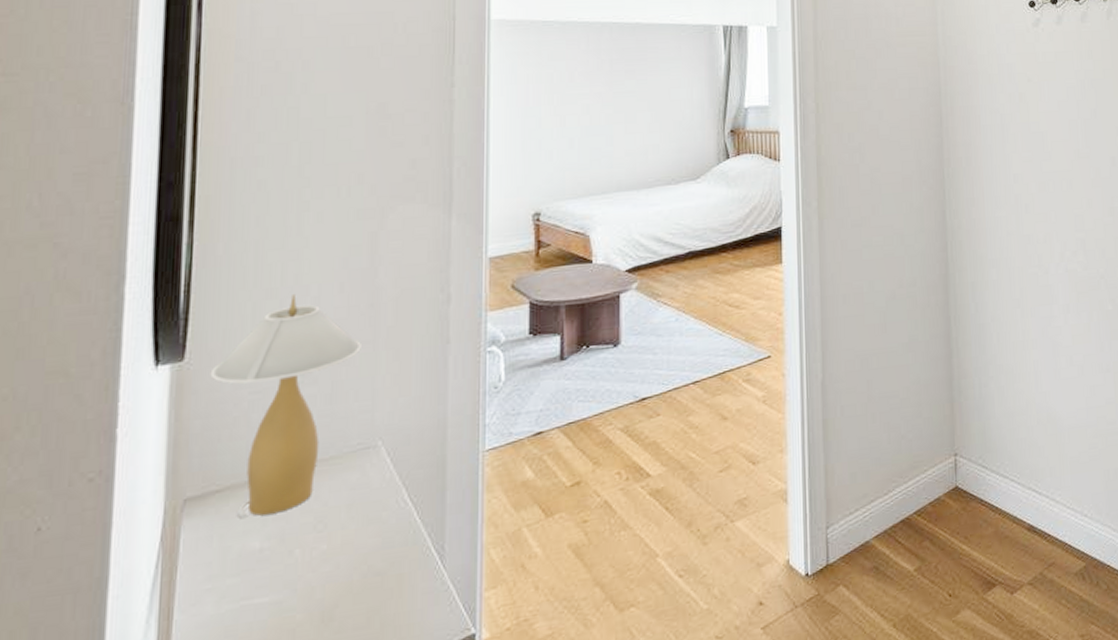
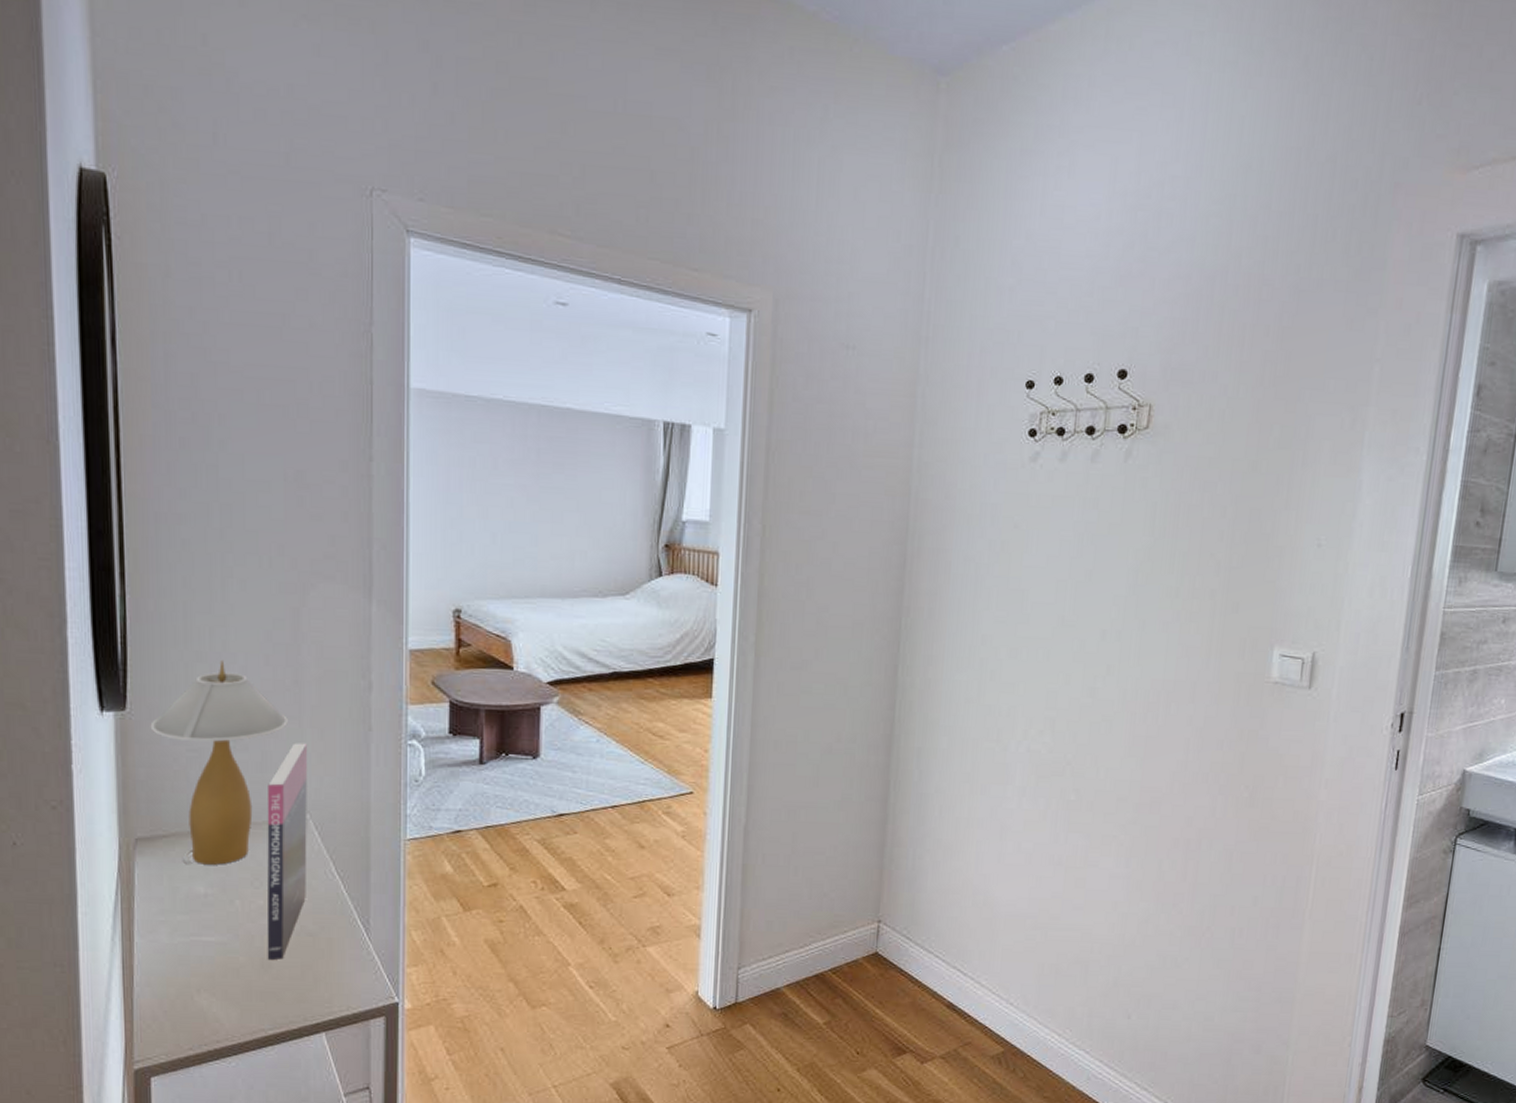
book: none [328,366,382,613] -> present [267,743,308,961]

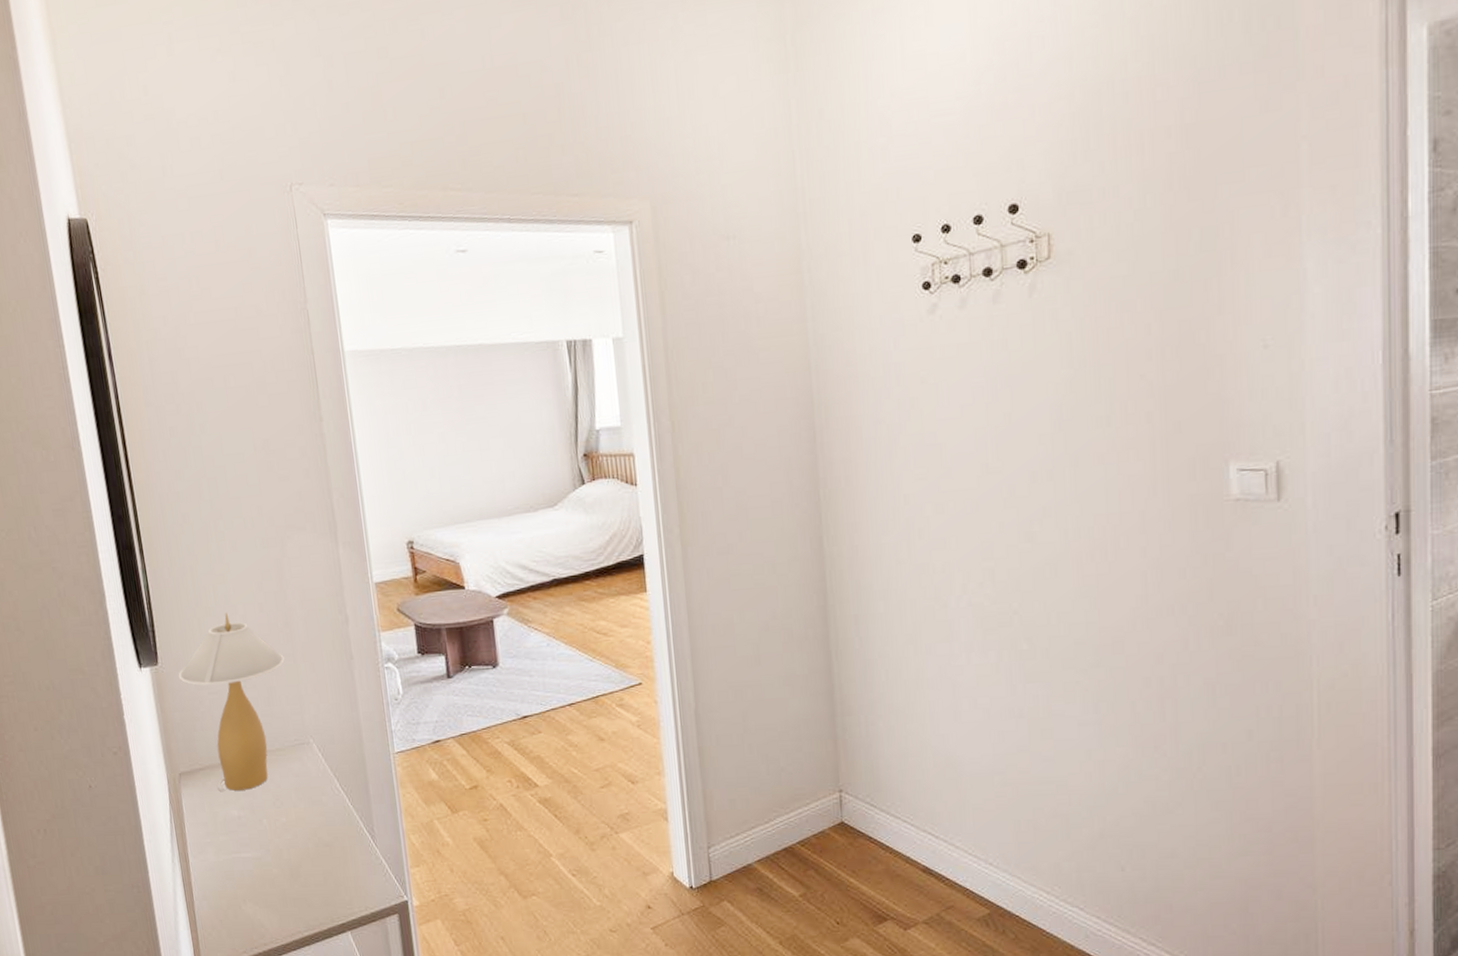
book: present [267,743,308,961] -> none [276,676,319,871]

